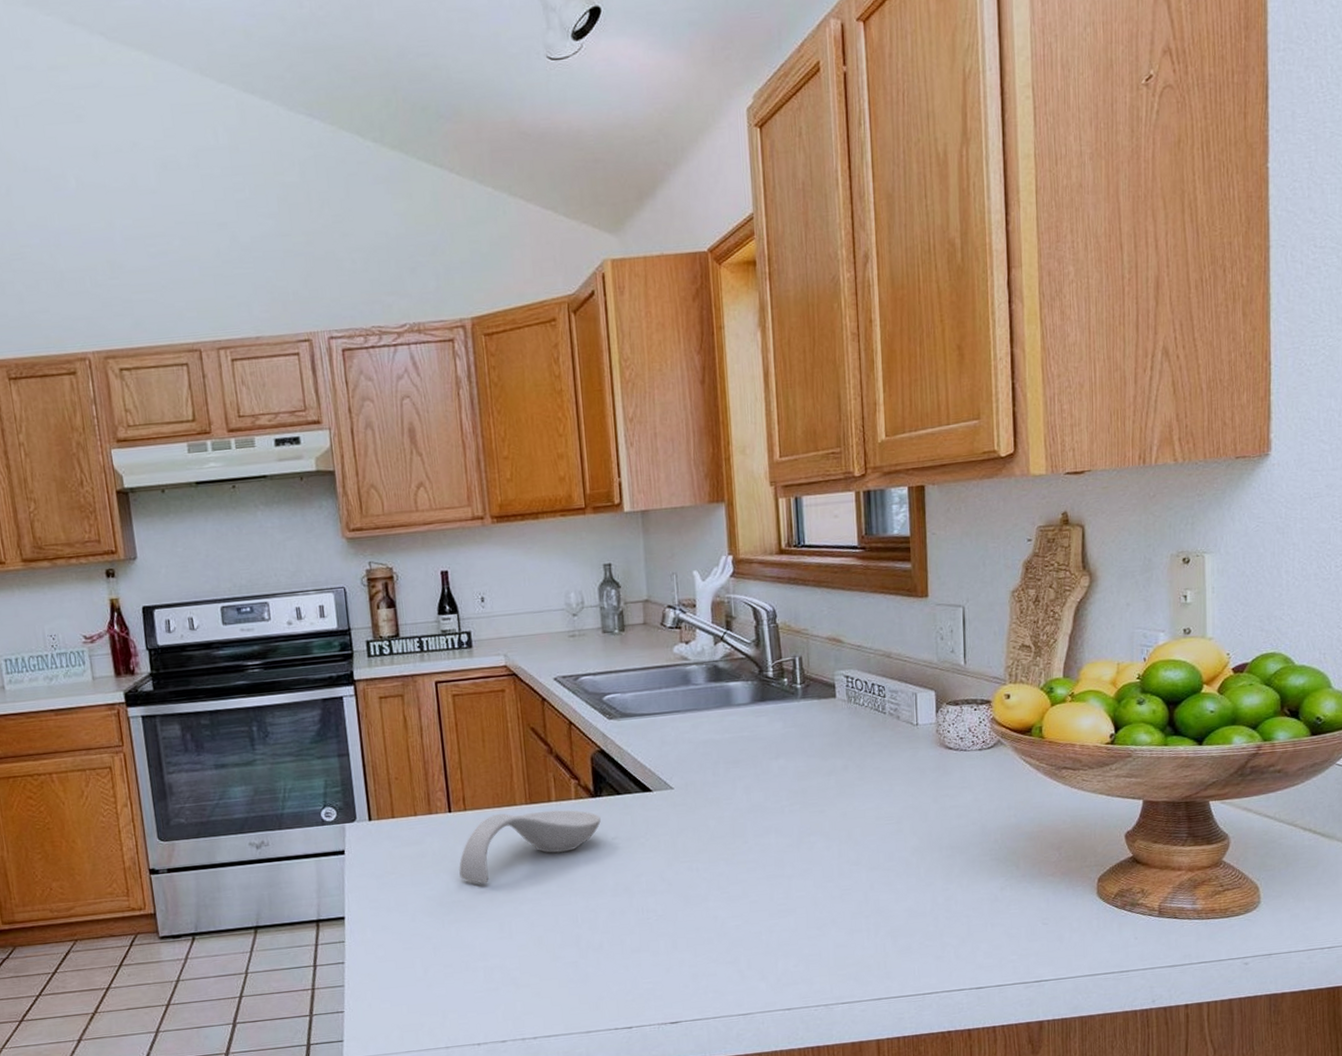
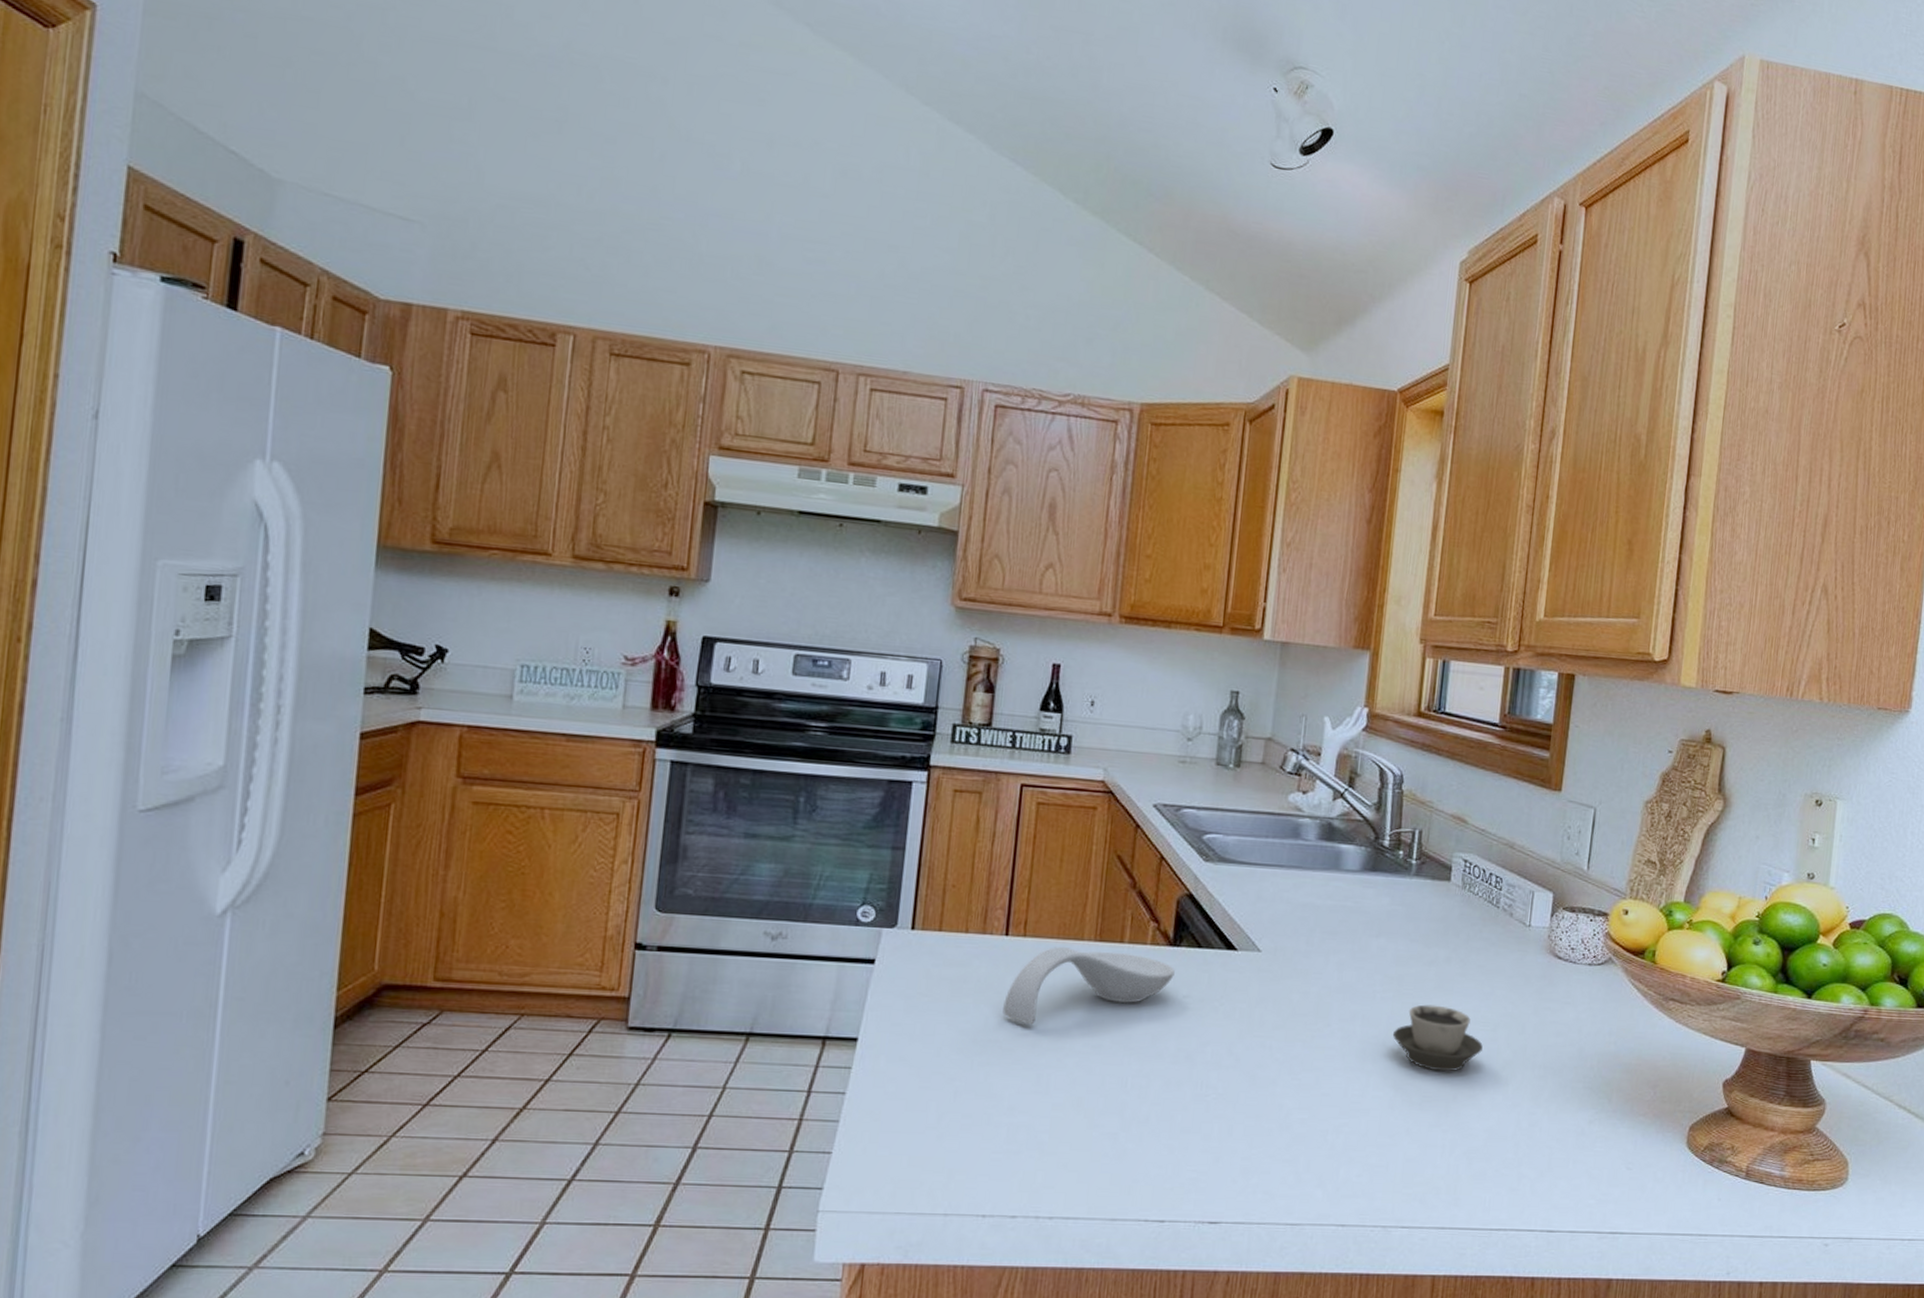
cup: none [805,809,890,867] -> present [1392,1004,1483,1072]

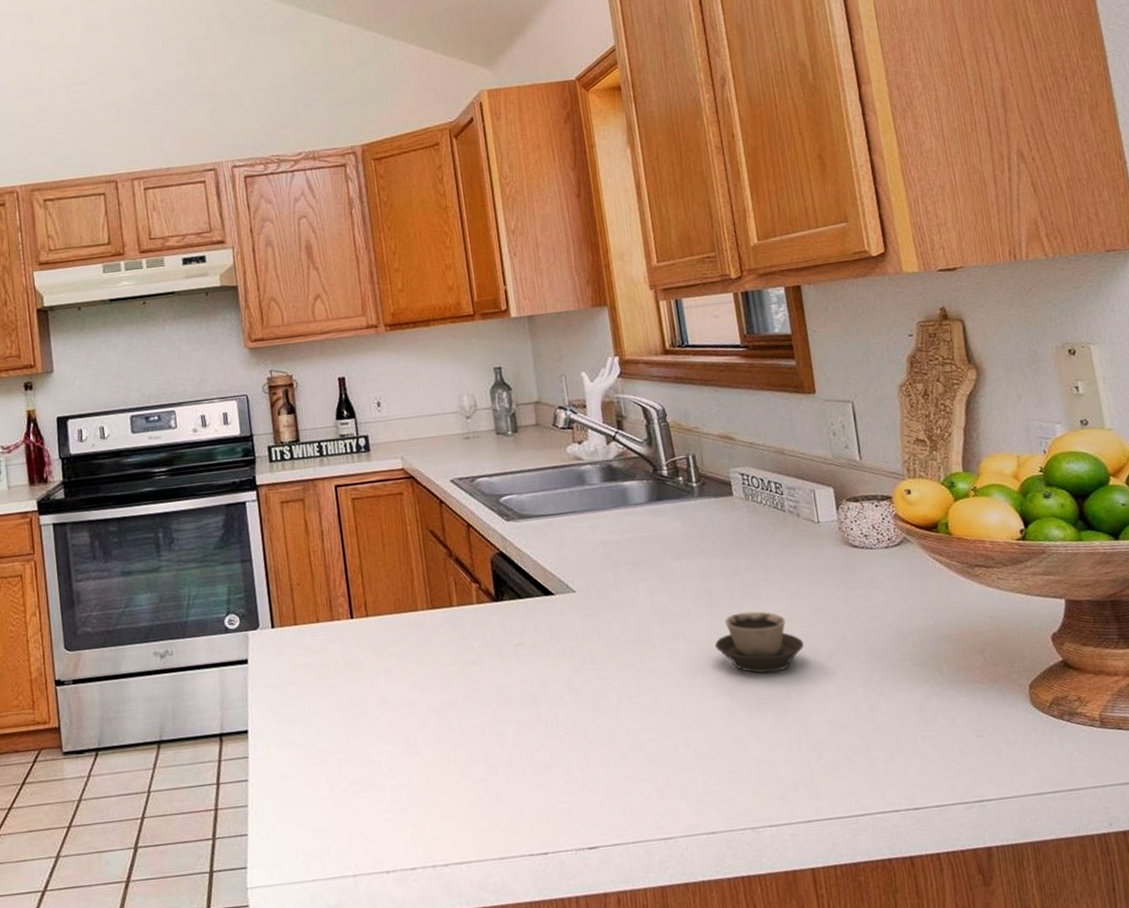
spoon rest: present [1003,946,1175,1025] -> none [362,615,504,694]

